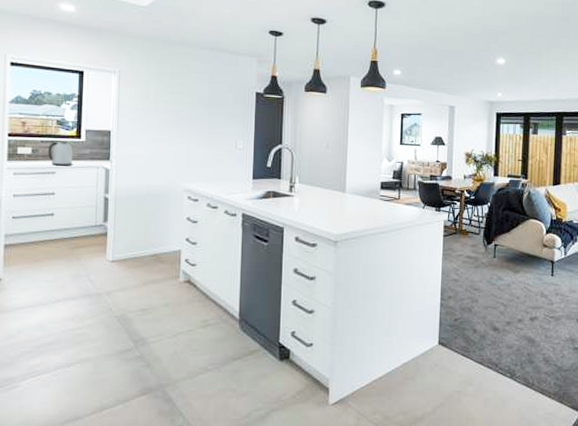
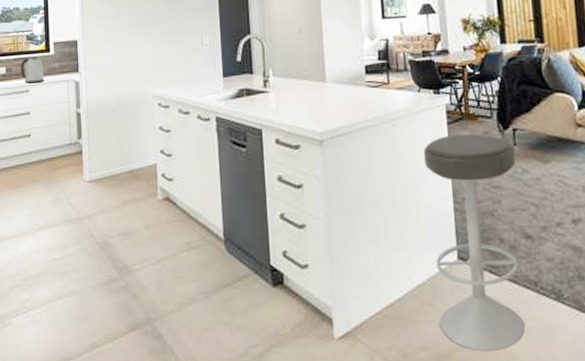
bar stool: none [417,246,494,415] -> present [424,134,525,351]

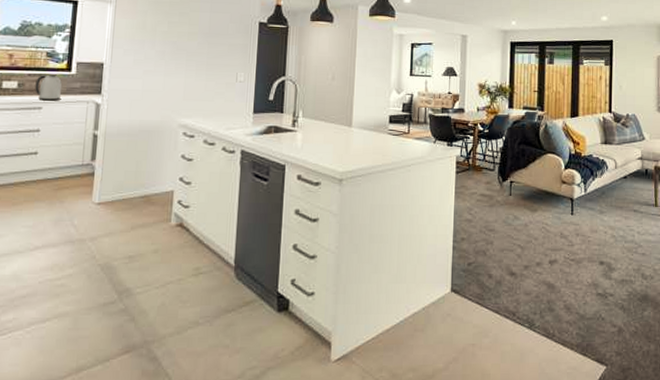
bar stool: present [424,134,525,351] -> none [428,183,510,372]

